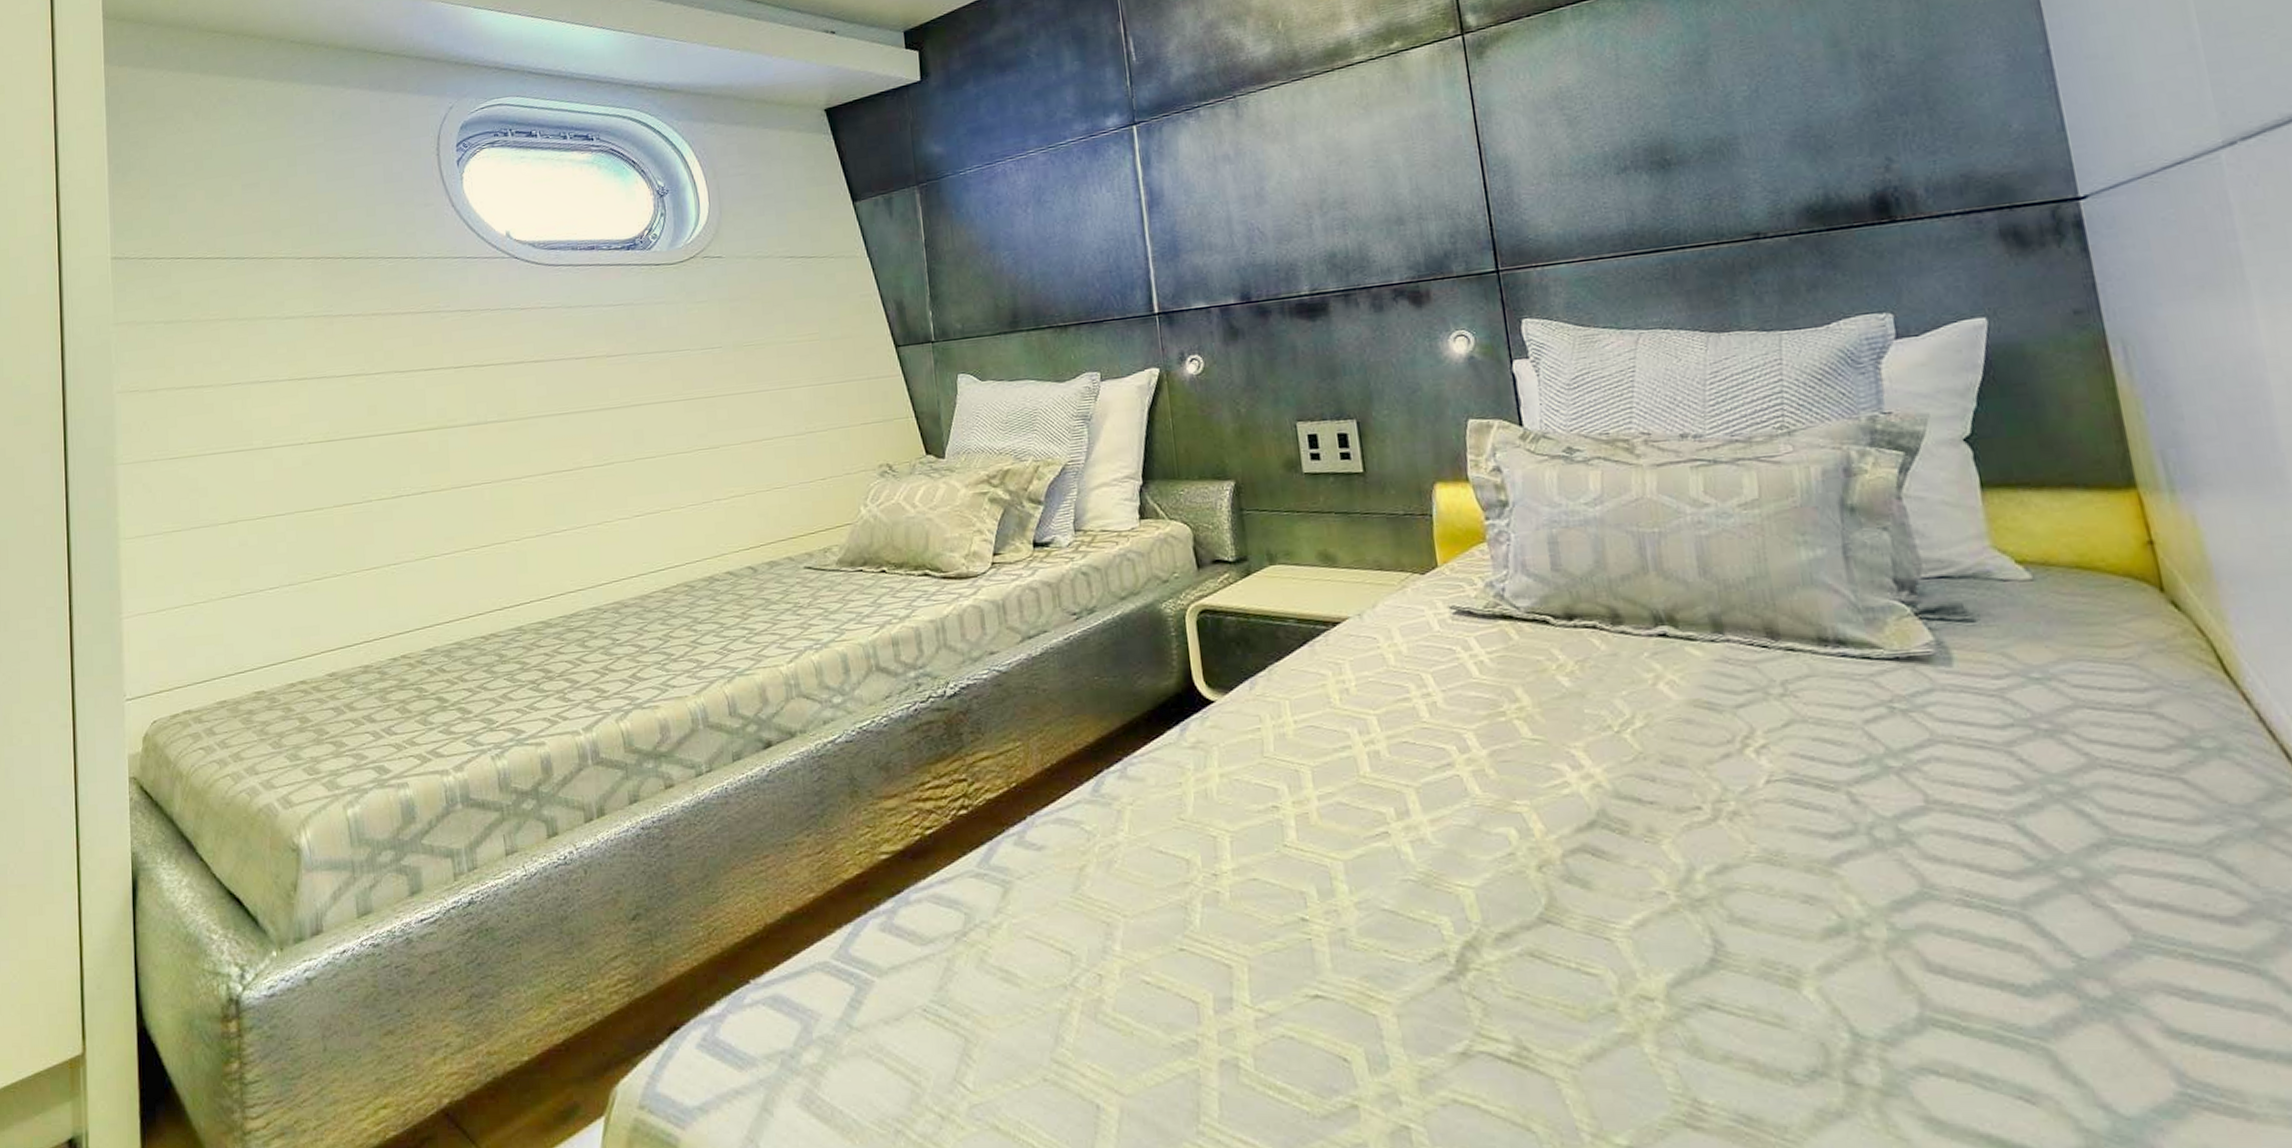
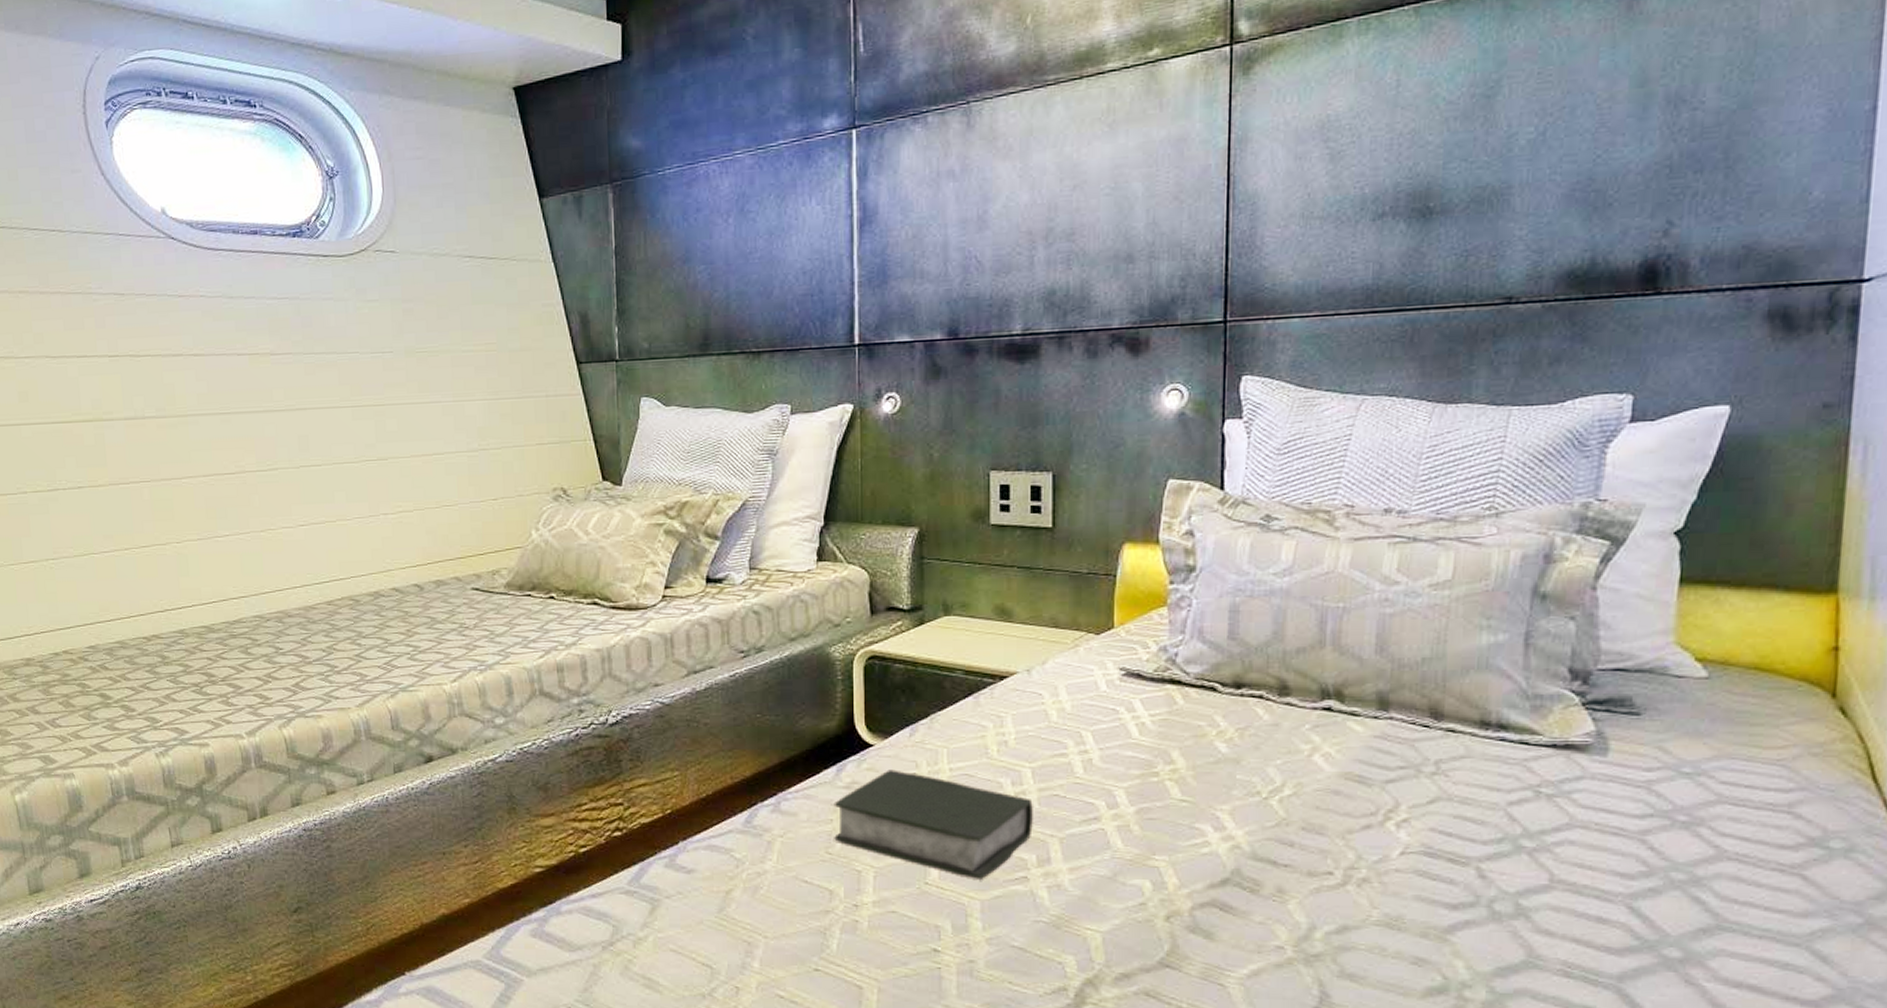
book: none [1181,725,1387,838] -> present [834,770,1034,879]

